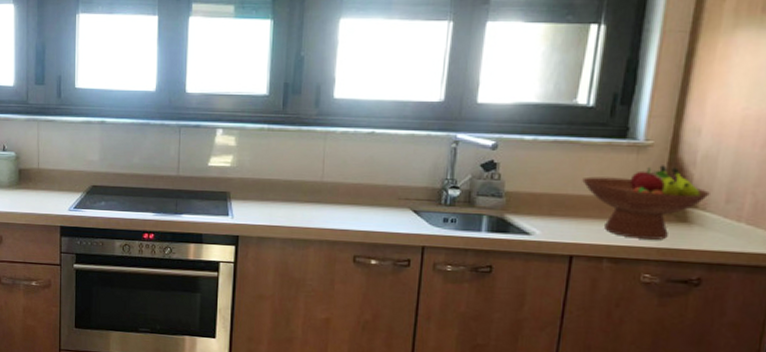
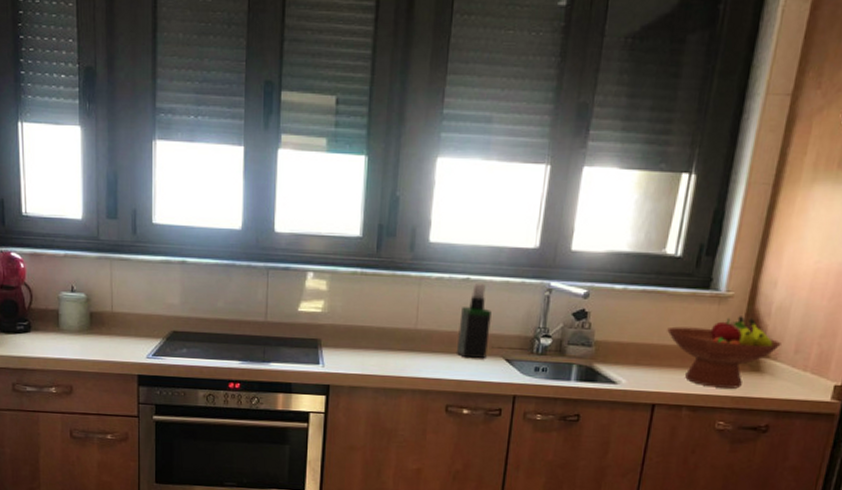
spray bottle: none [364,136,397,209] -> present [457,282,492,358]

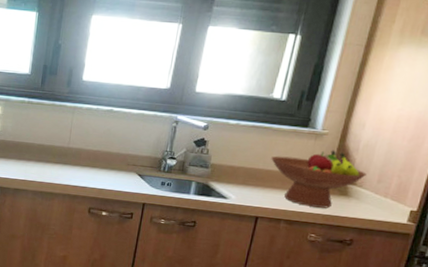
spray bottle: present [457,282,492,358] -> none [100,113,129,173]

